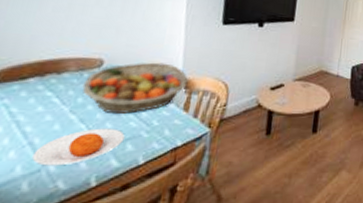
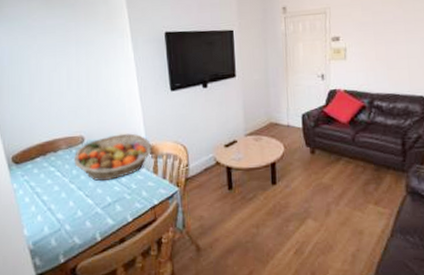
plate: present [32,128,125,166] -> none [53,193,113,226]

